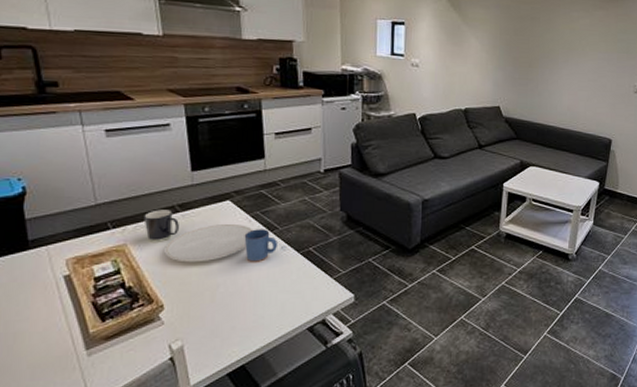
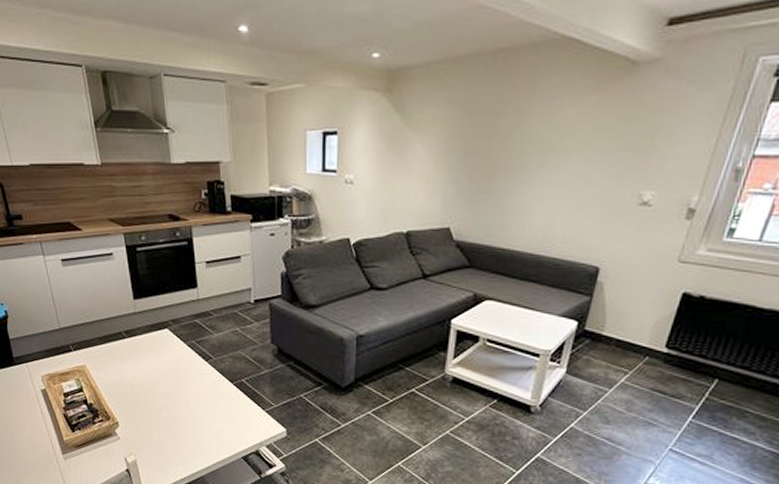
mug: present [143,209,179,242] -> none [97,335,126,365]
plate: present [164,223,254,263] -> none [116,351,190,386]
mug: present [244,229,277,262] -> none [182,358,212,390]

